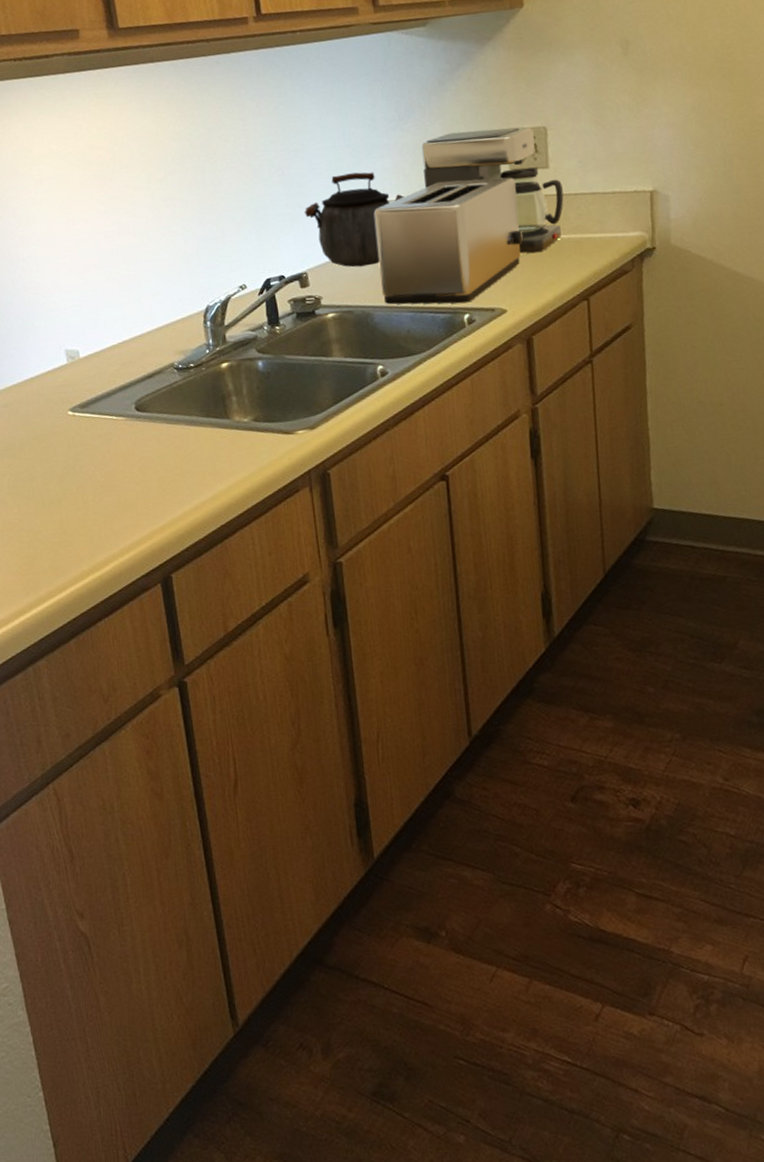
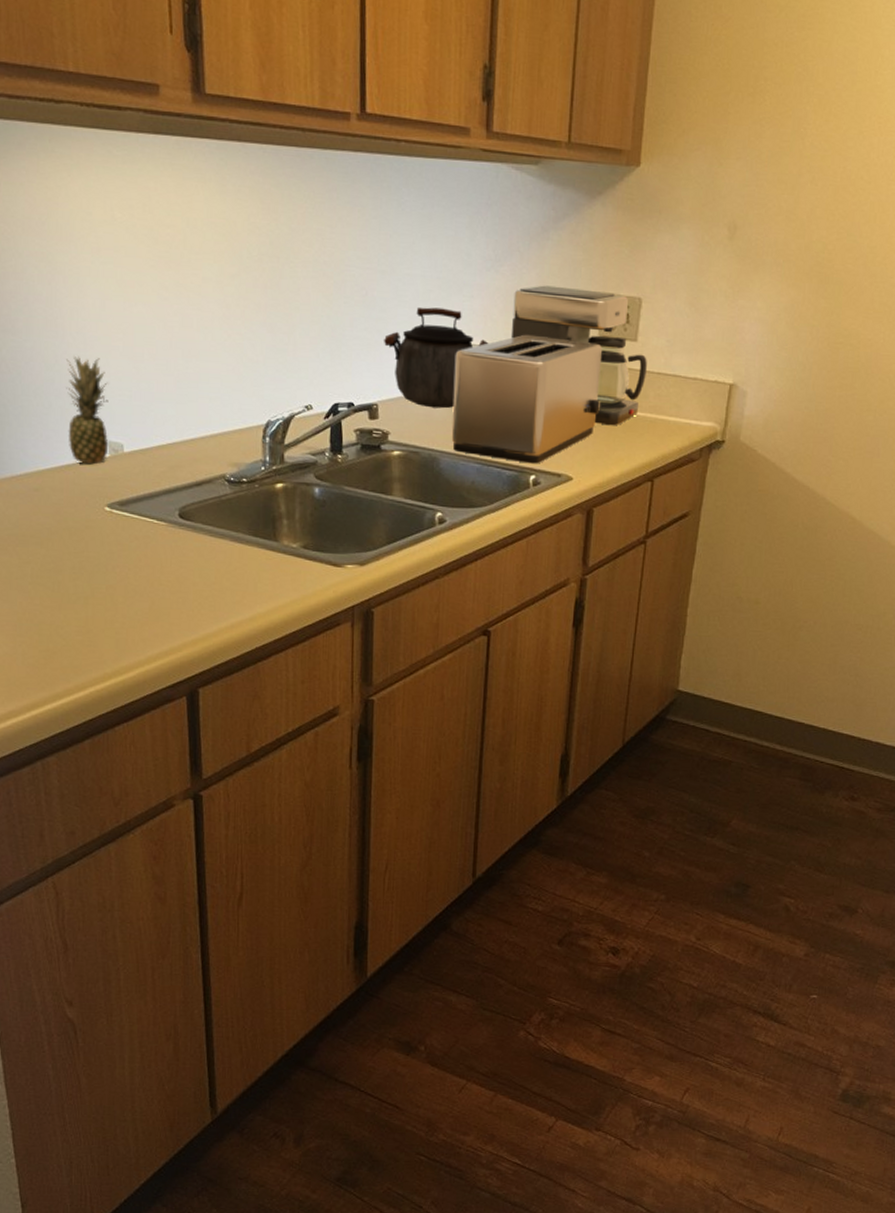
fruit: none [22,276,67,375] -> present [66,355,109,465]

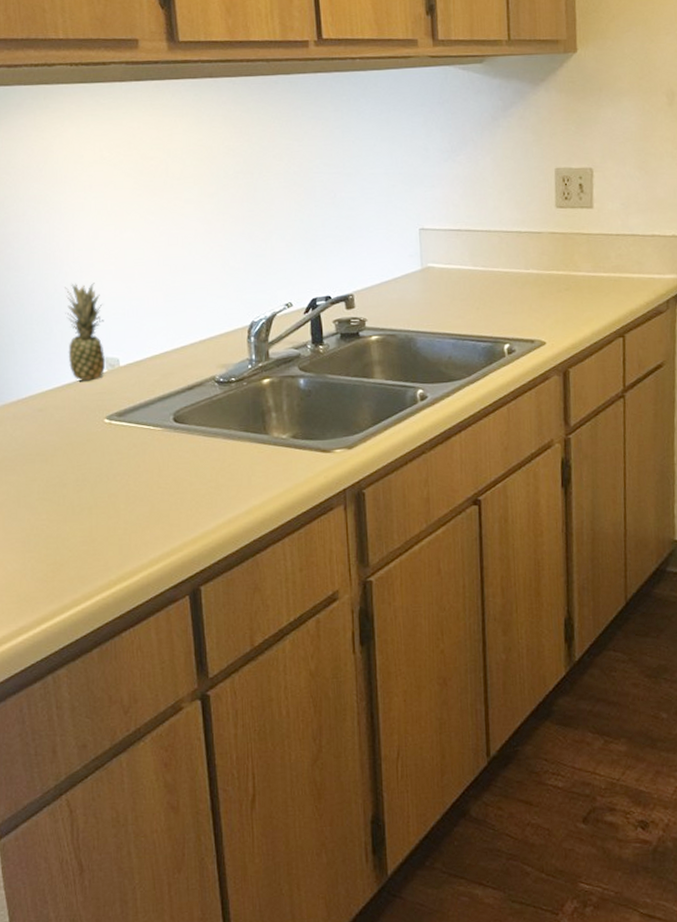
kettle: present [383,307,489,409] -> none [353,200,453,292]
toaster: present [451,334,603,464] -> none [422,214,565,334]
coffee maker: present [510,285,647,426] -> none [472,167,606,289]

